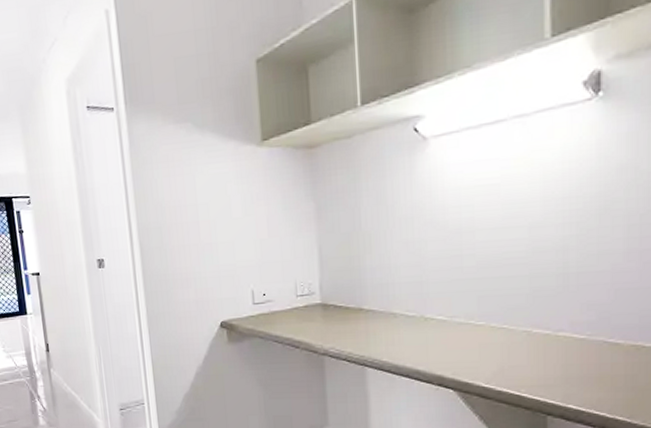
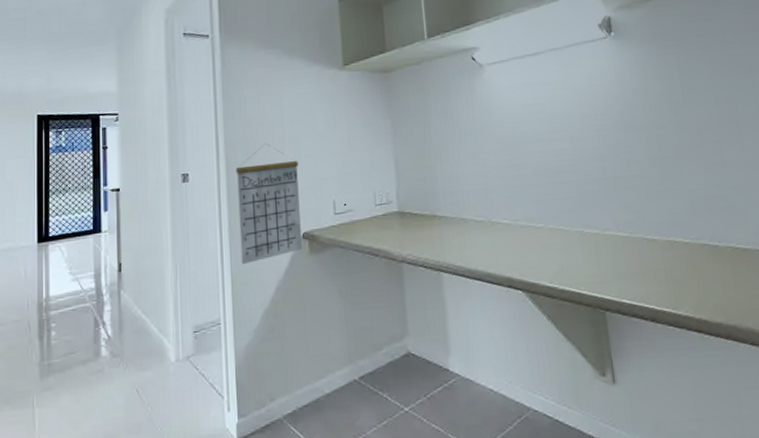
calendar: none [150,228,220,351] -> present [235,143,302,265]

